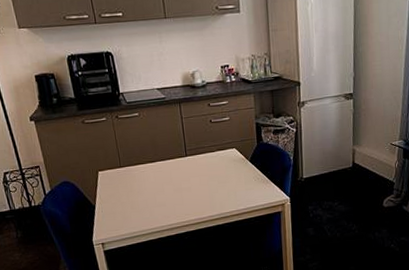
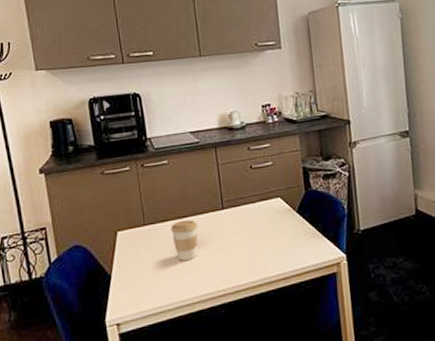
coffee cup: none [142,164,166,197] -> present [170,219,199,261]

